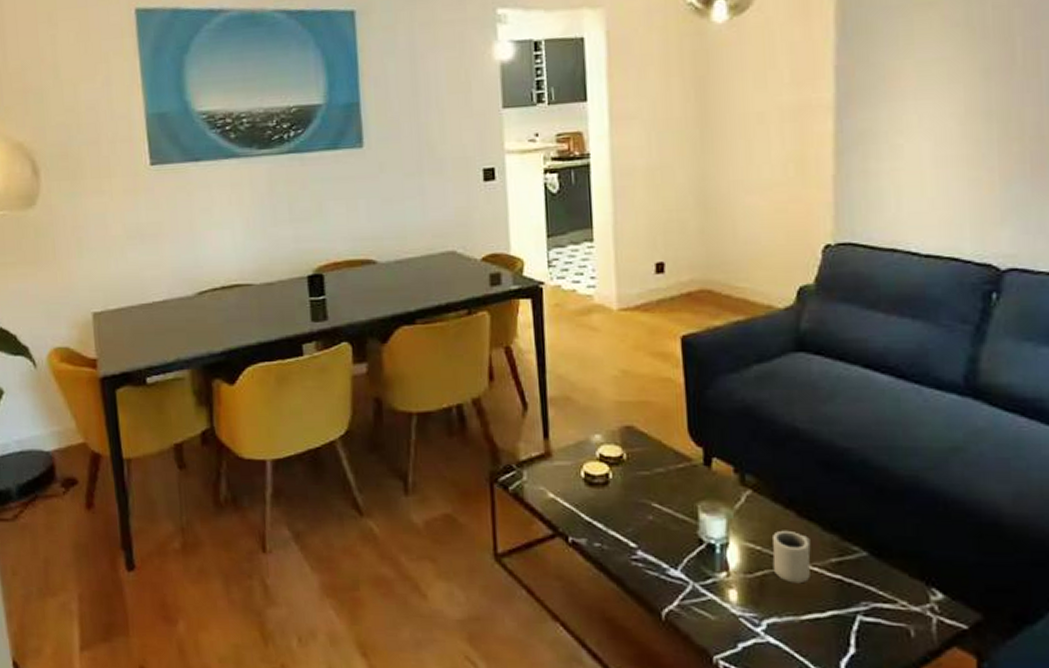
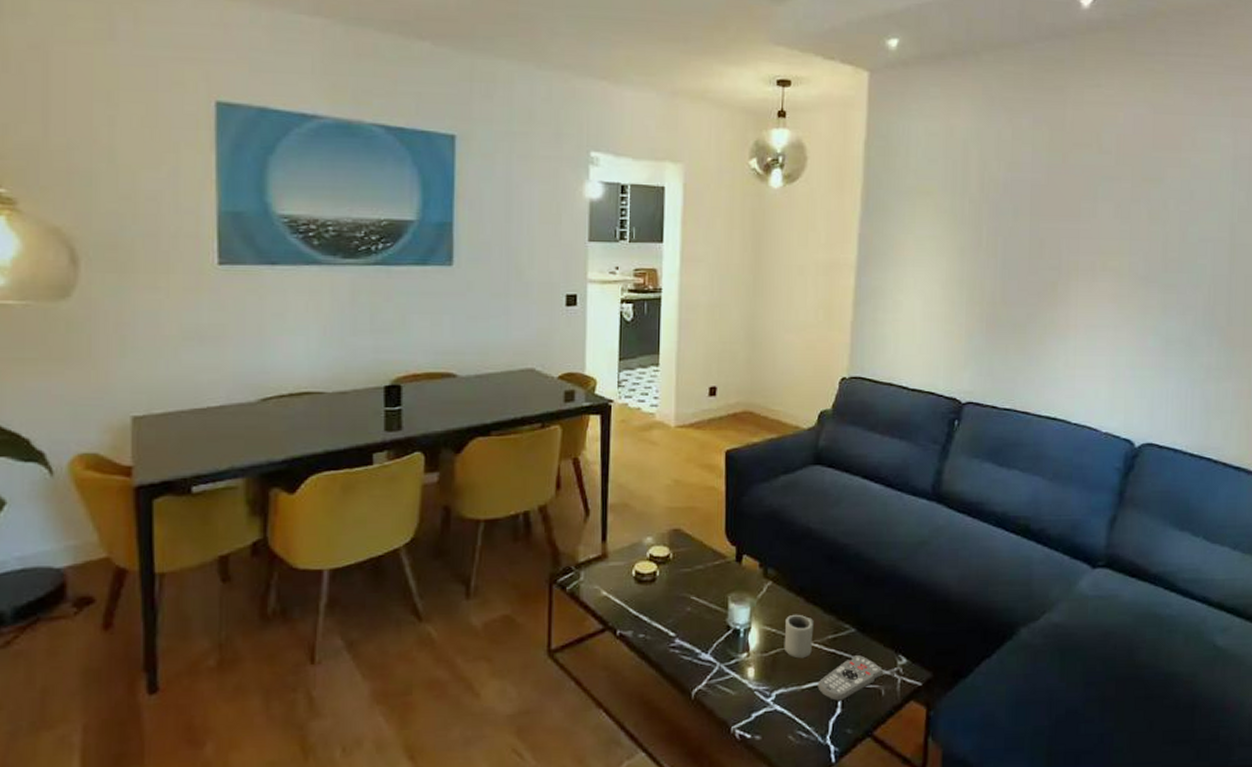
remote control: none [821,585,910,640] -> present [818,655,883,702]

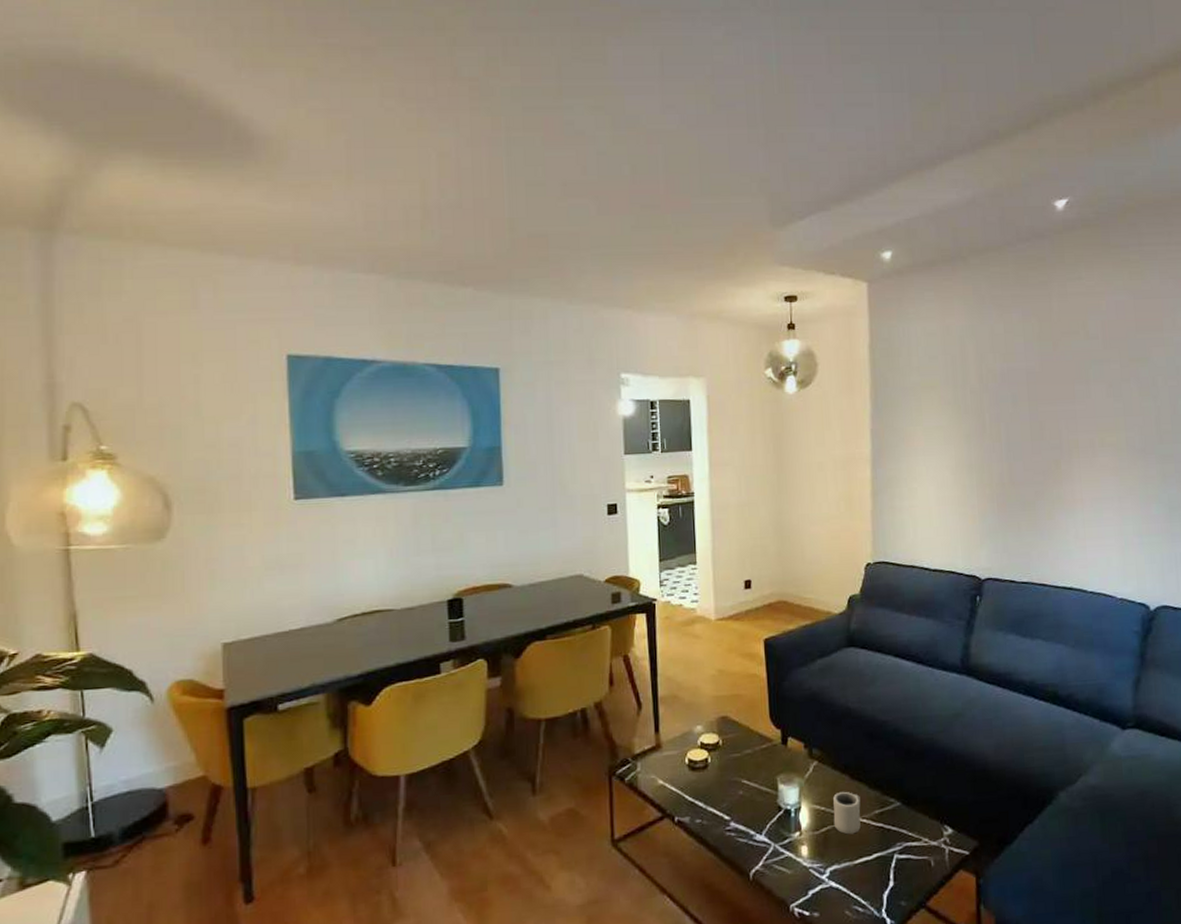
remote control: present [818,655,883,702] -> none [869,828,931,875]

